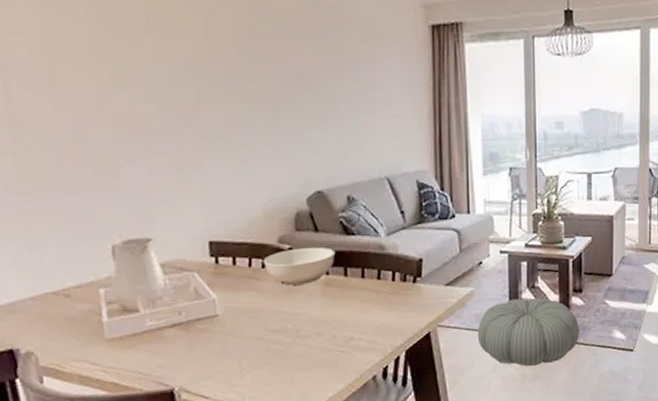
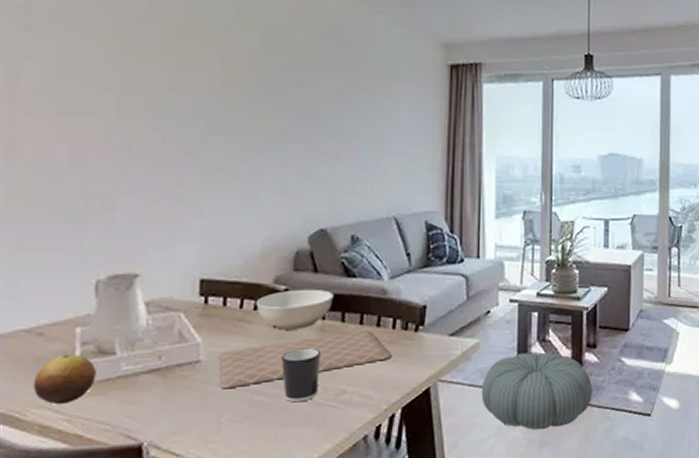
fruit: none [67,312,125,358] -> present [33,354,98,405]
placemat: none [234,283,392,340] -> present [219,330,391,389]
mug: none [292,300,329,349] -> present [281,347,322,403]

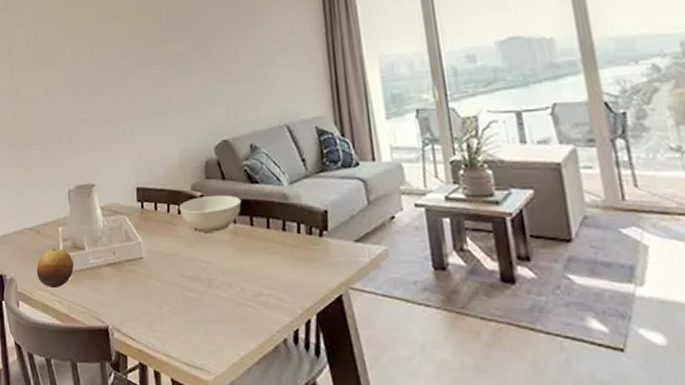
placemat: present [219,330,391,389] -> none [156,234,299,284]
mug: present [281,347,322,403] -> none [204,249,238,301]
pouf: present [481,352,593,431] -> none [396,263,535,354]

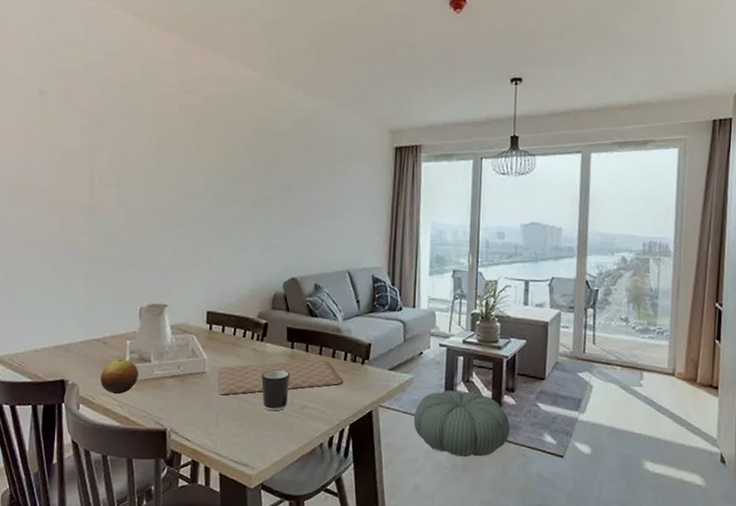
placemat: none [156,234,299,284] -> present [218,359,342,396]
bowl: present [179,195,242,232] -> none [244,323,301,355]
mug: none [204,249,238,301] -> present [261,369,291,411]
pouf: none [396,263,535,354] -> present [413,390,510,458]

